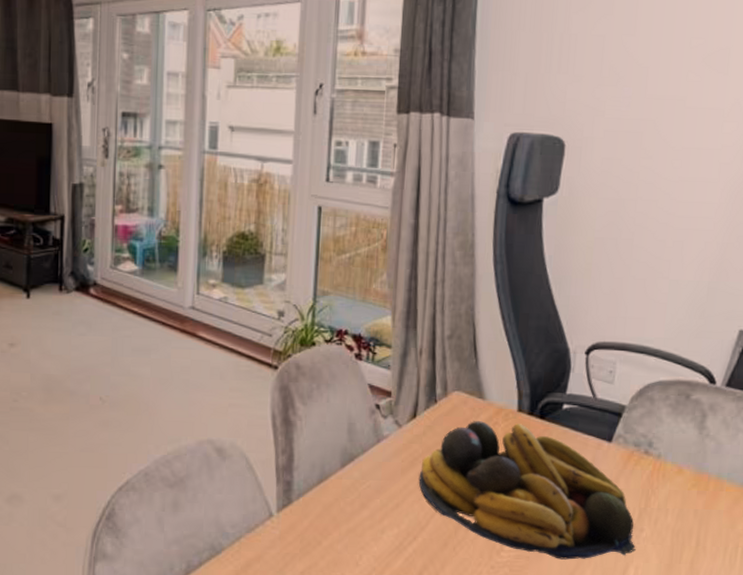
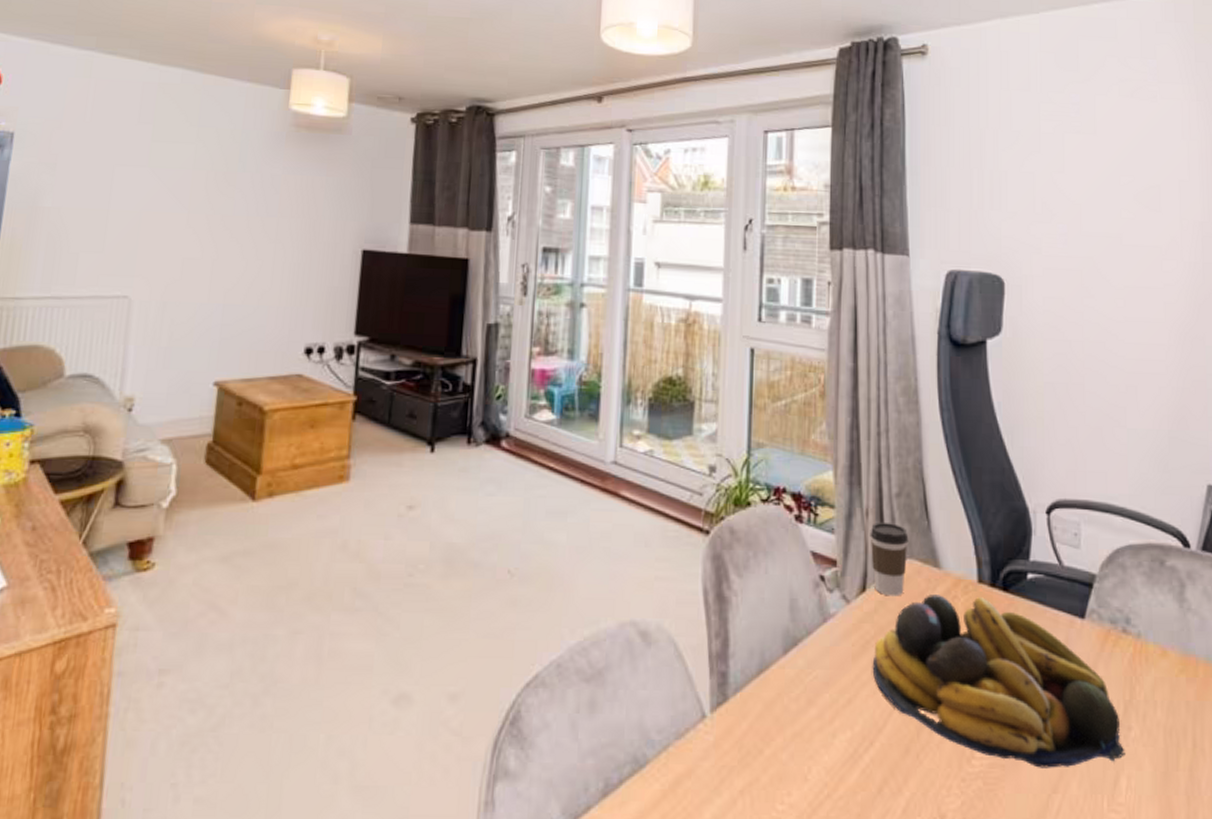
coffee cup: none [422,361,458,422] -> present [870,523,909,597]

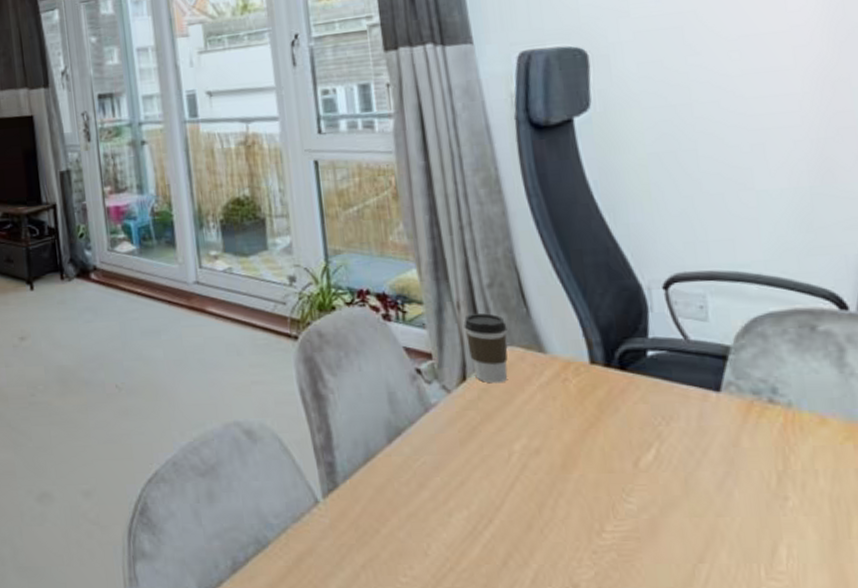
fruit bowl: present [872,594,1125,768] -> none [482,378,783,540]

